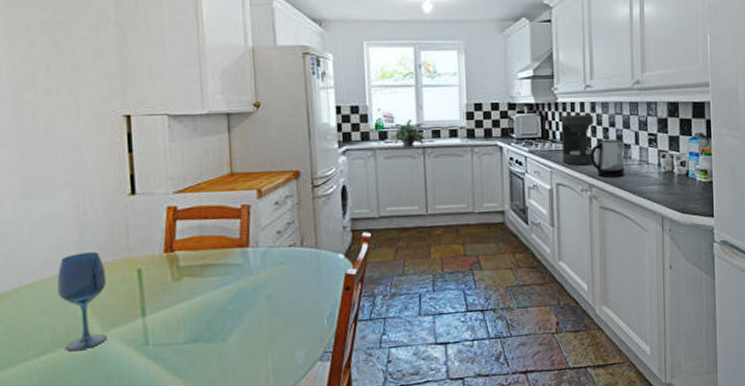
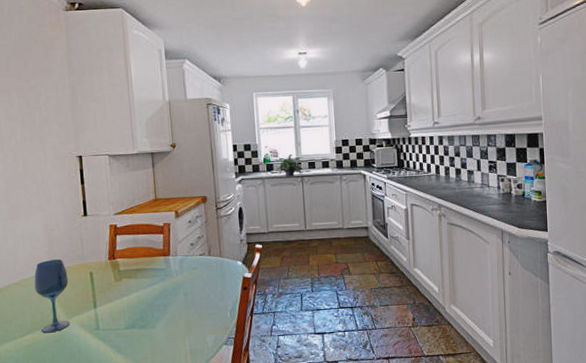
coffee maker: present [561,114,595,167] -> none [413,146,443,190]
kettle: present [589,138,626,179] -> none [438,165,469,200]

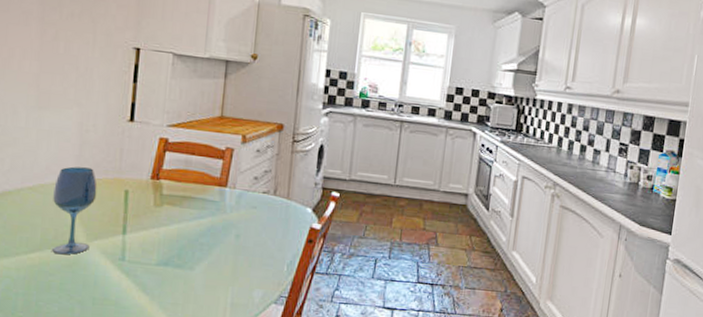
potted plant: present [275,154,304,177] -> none [372,93,407,119]

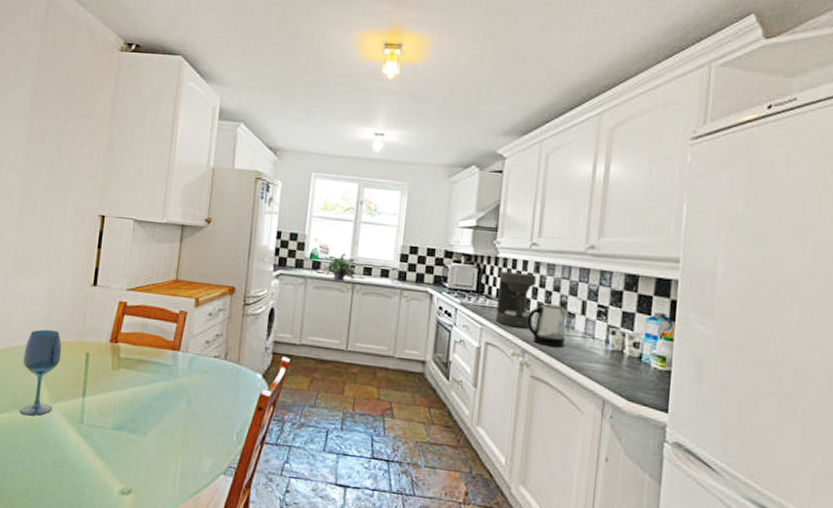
potted plant: none [372,93,407,119] -> present [322,253,359,281]
coffee maker: none [531,111,570,165] -> present [495,271,537,330]
kettle: none [558,141,595,181] -> present [526,303,569,348]

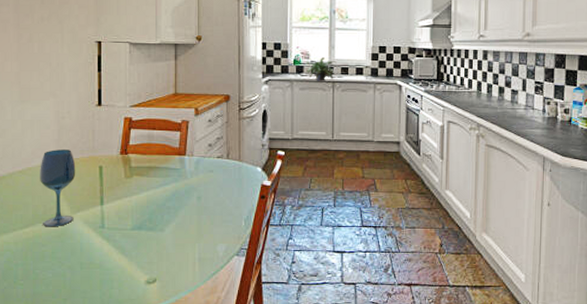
coffee maker: present [495,271,537,330] -> none [454,60,486,108]
kettle: present [526,303,569,348] -> none [479,83,512,120]

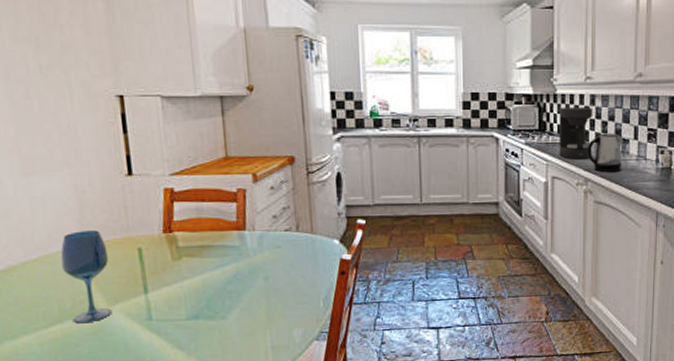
potted plant: present [305,57,336,81] -> none [384,108,421,136]
coffee maker: none [454,60,486,108] -> present [559,106,593,161]
kettle: none [479,83,512,120] -> present [586,132,623,173]

